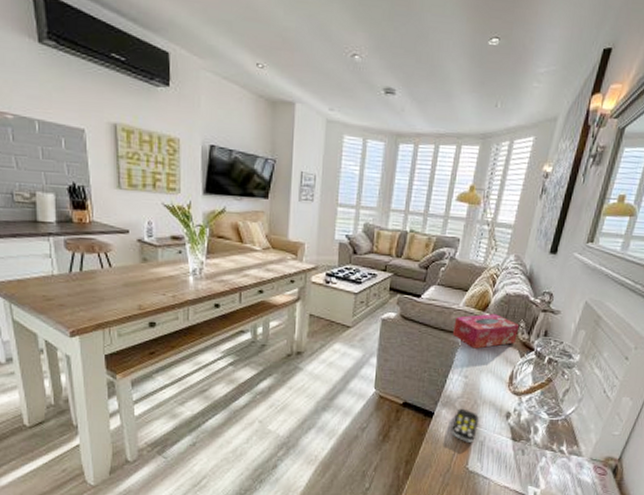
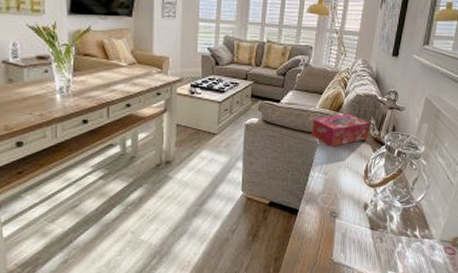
remote control: present [450,408,479,443] -> none [315,203,339,235]

